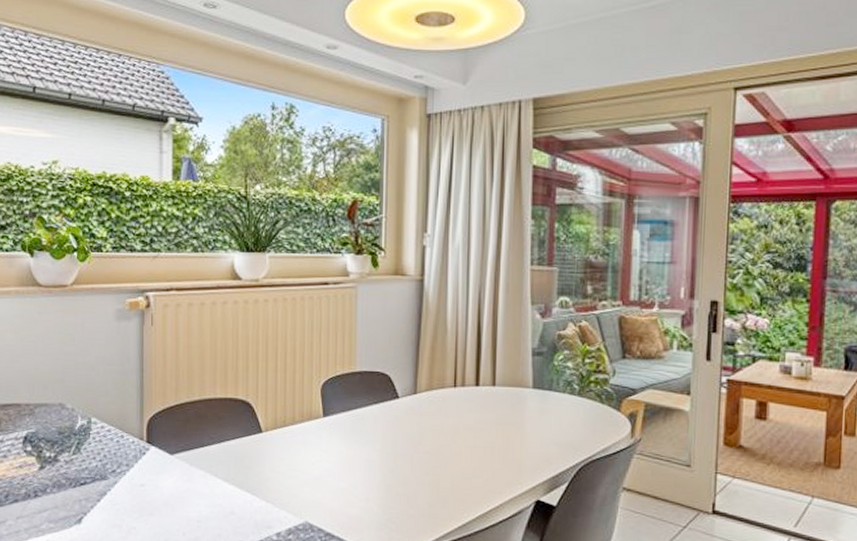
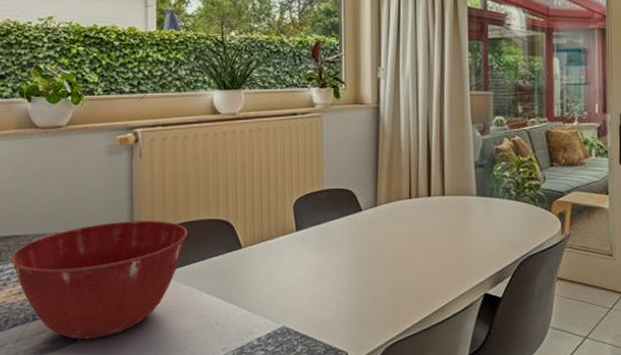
mixing bowl: none [10,395,202,522] -> present [10,221,188,340]

